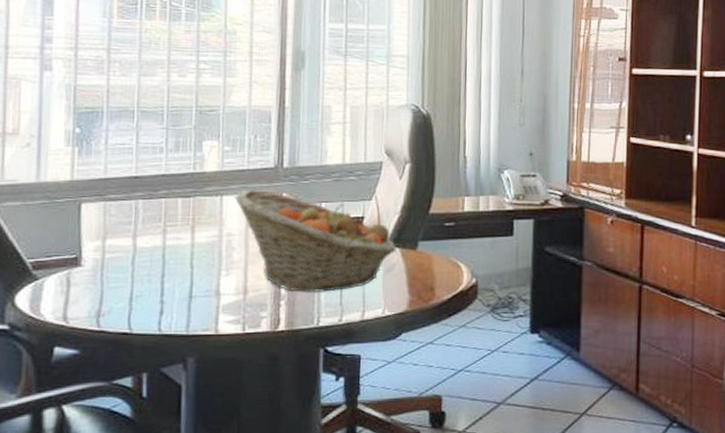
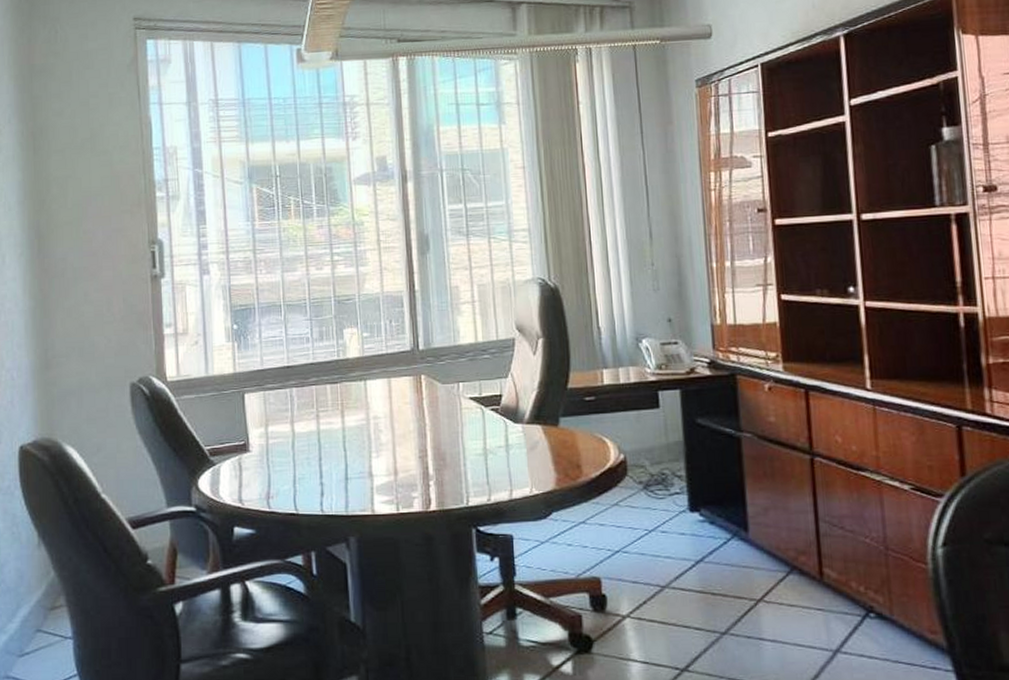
fruit basket: present [234,190,396,293] -> none [376,373,538,473]

